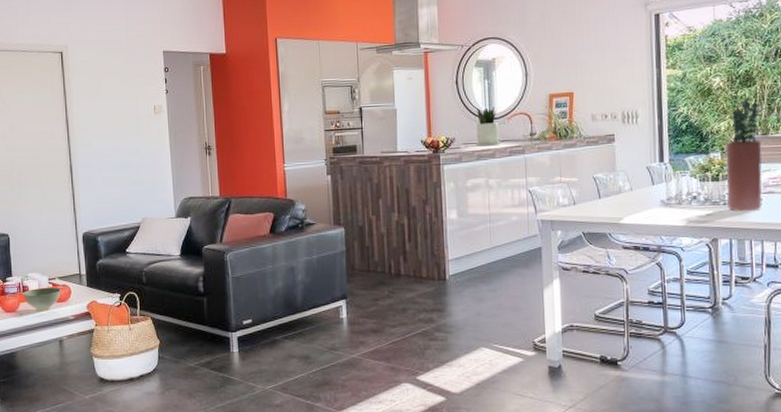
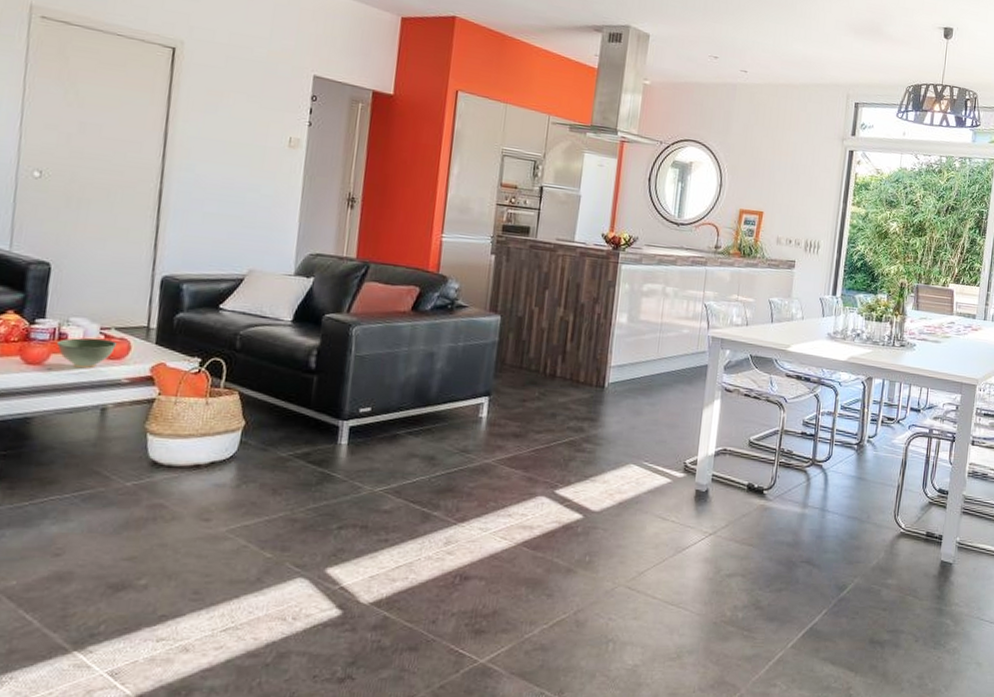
planter: present [475,107,501,146] -> none [658,210,686,253]
vase: present [725,92,763,211] -> none [885,241,926,355]

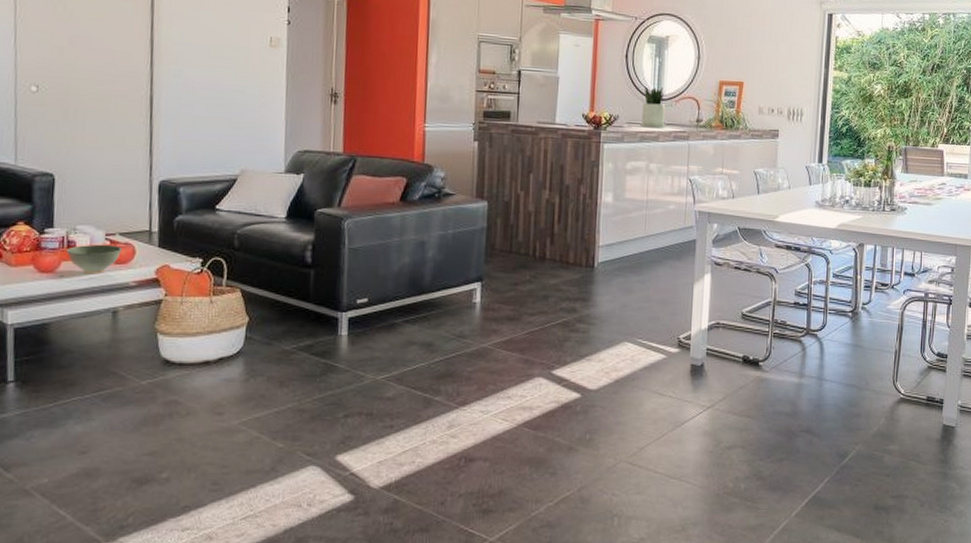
planter: none [658,210,686,253] -> present [639,86,666,129]

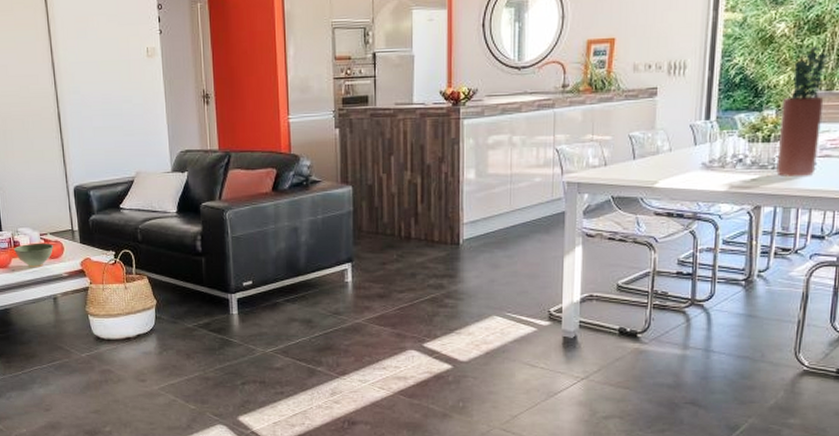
planter: present [639,86,666,129] -> none [499,54,529,99]
vase: none [876,103,913,219] -> present [776,40,827,176]

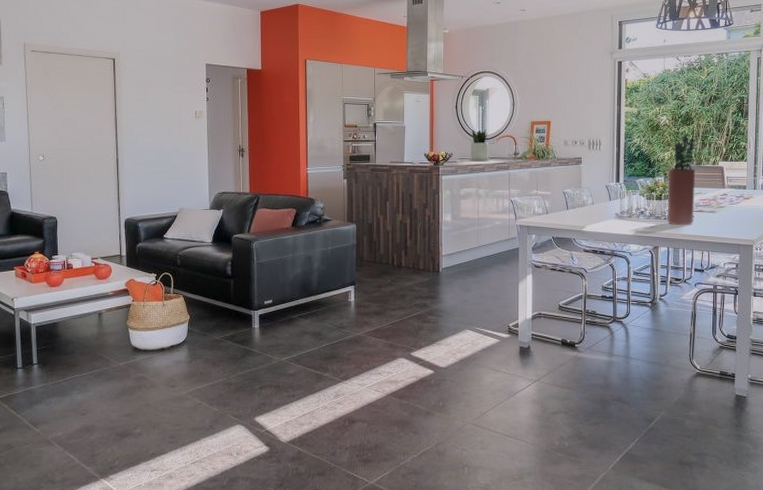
bowl: present [13,242,54,268] -> none [66,265,103,287]
planter: none [499,54,529,99] -> present [469,129,490,162]

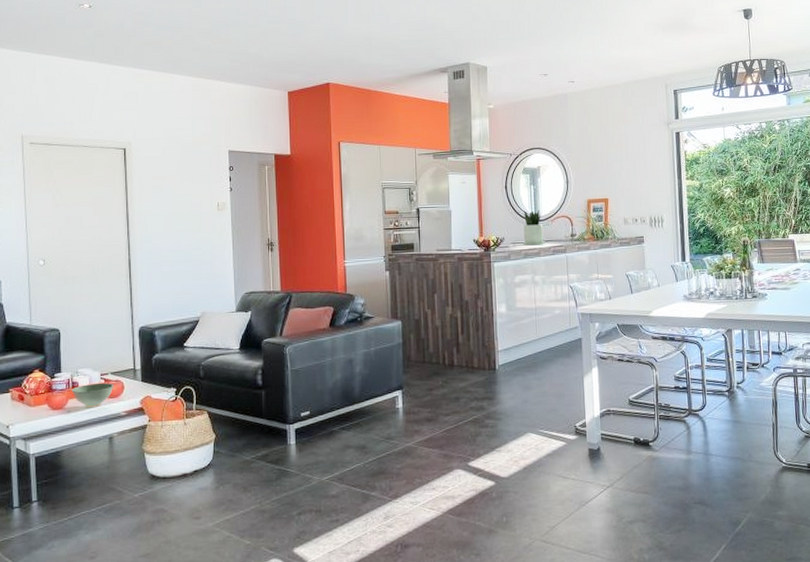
bowl: none [66,265,103,287] -> present [71,382,114,409]
vase: present [667,129,696,225] -> none [736,201,768,305]

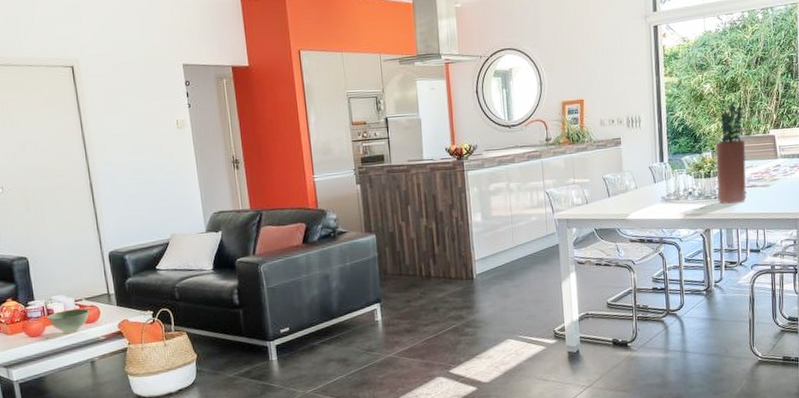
planter: present [522,210,545,246] -> none [496,115,520,153]
vase: none [736,201,768,305] -> present [715,97,747,204]

